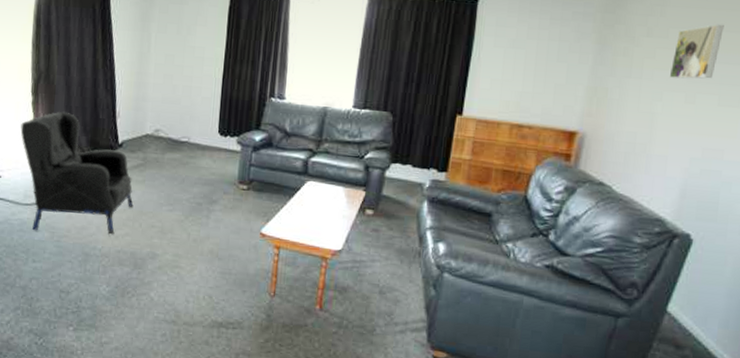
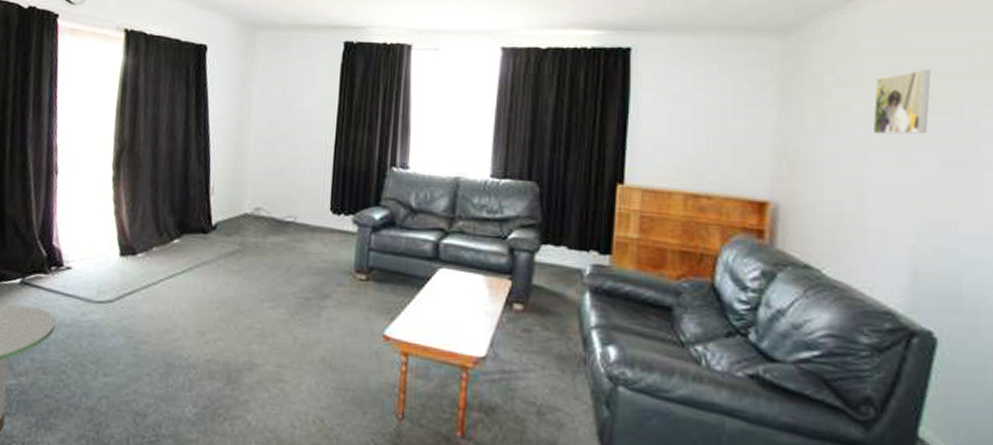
armchair: present [20,111,134,235] -> none [97,188,228,340]

